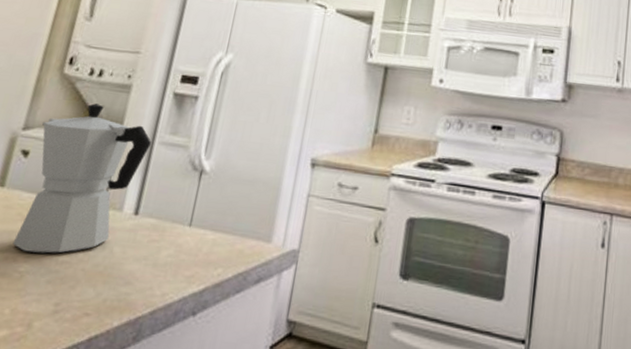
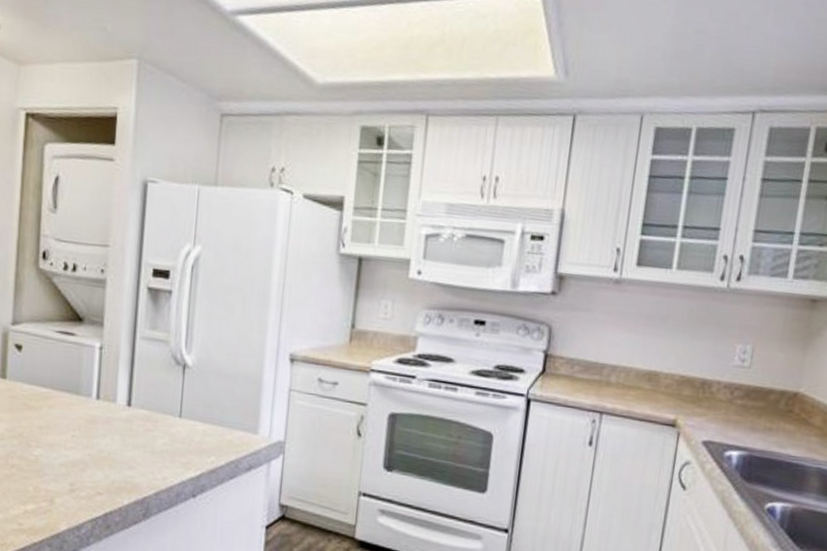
moka pot: present [12,103,152,254] -> none [23,298,134,440]

